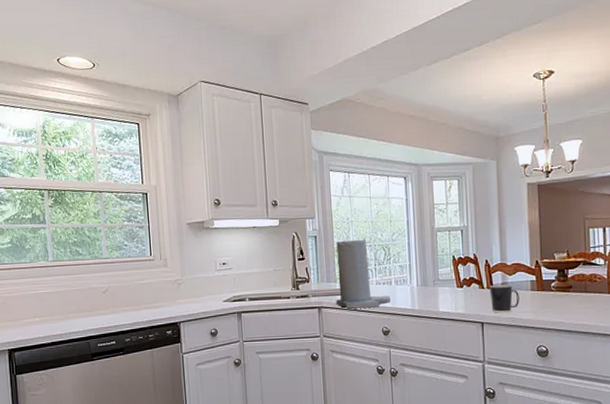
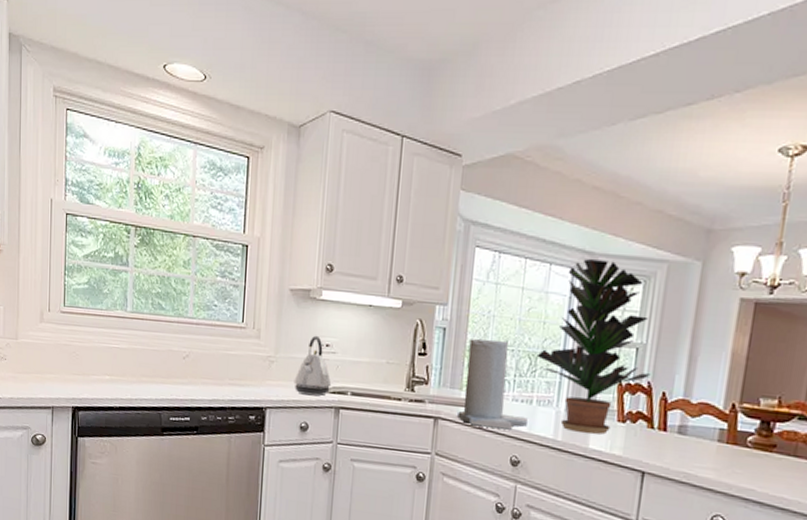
kettle: none [200,257,232,307] -> present [294,335,332,396]
potted plant: none [389,168,475,301] -> present [536,259,651,435]
mug: present [489,284,520,313] -> none [659,426,701,466]

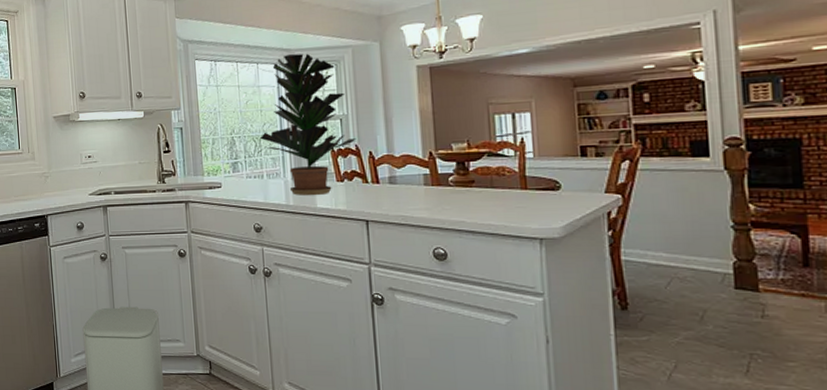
kettle: present [294,335,332,396] -> none [66,150,98,200]
paper towel: present [457,339,528,430] -> none [203,130,262,204]

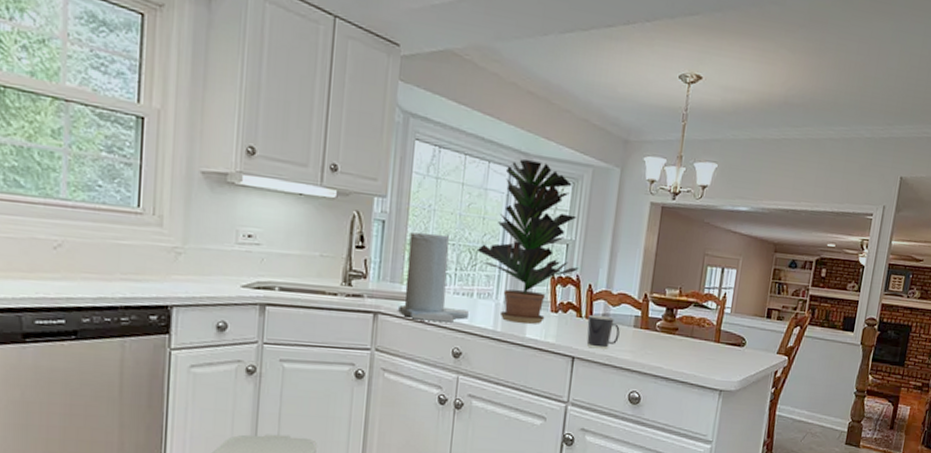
paper towel: none [203,130,262,204] -> present [398,232,469,323]
mug: none [374,178,411,210] -> present [586,314,620,349]

